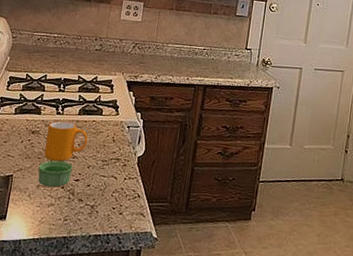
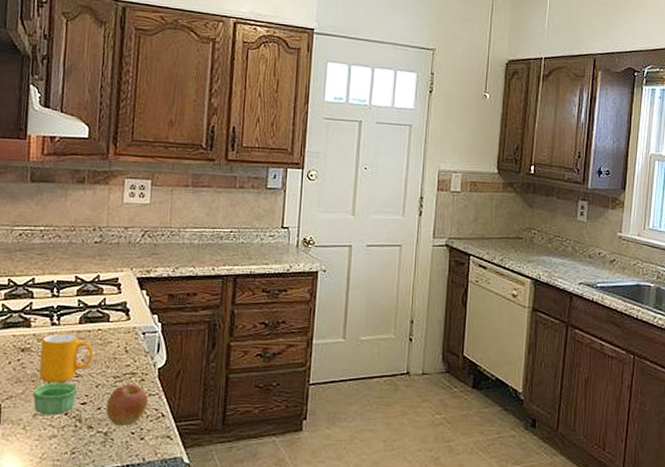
apple: none [94,167,129,202] -> present [106,383,149,426]

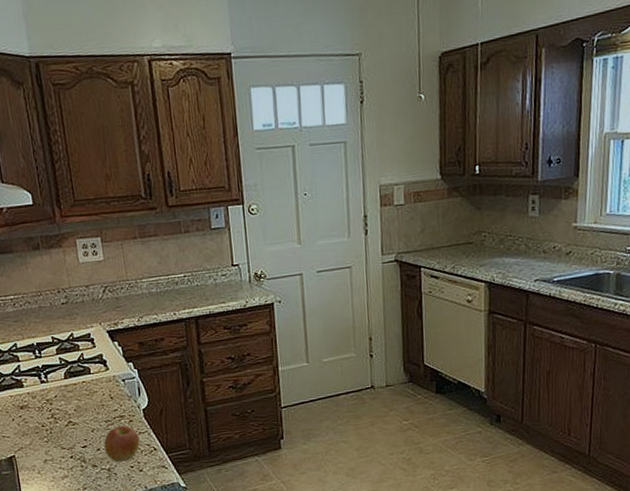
ramekin: present [33,381,78,414] -> none [39,430,77,459]
mug: present [39,333,93,383] -> none [35,388,83,433]

